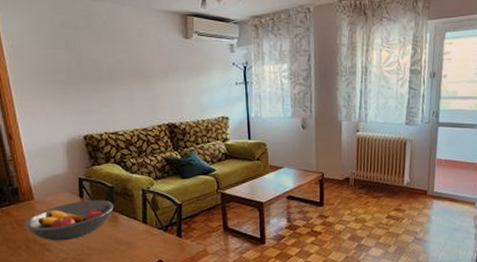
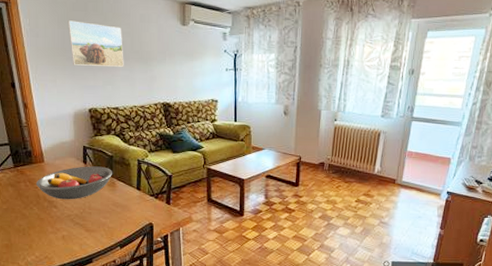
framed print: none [56,39,122,88] -> present [68,20,124,67]

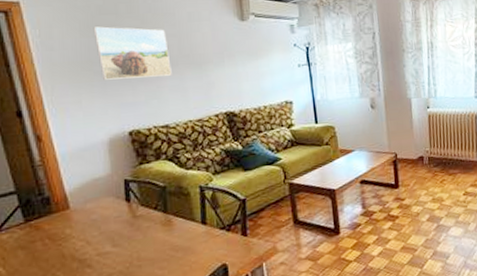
fruit bowl: present [35,166,112,200] -> none [58,202,167,256]

